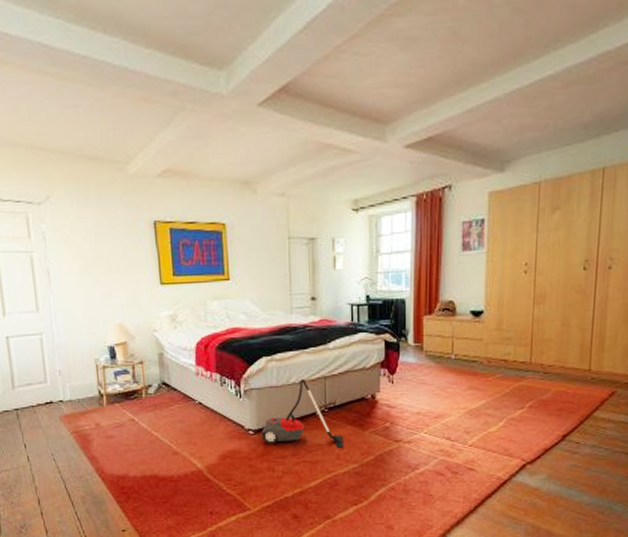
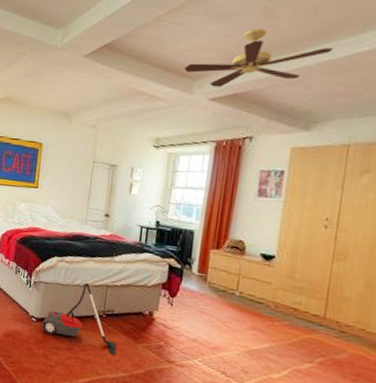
ceiling fan: none [373,56,519,131] -> present [184,29,334,87]

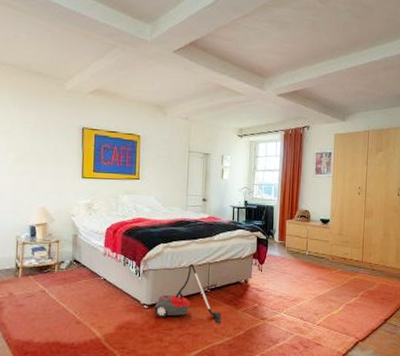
ceiling fan: present [184,29,334,87] -> none [257,38,356,85]

